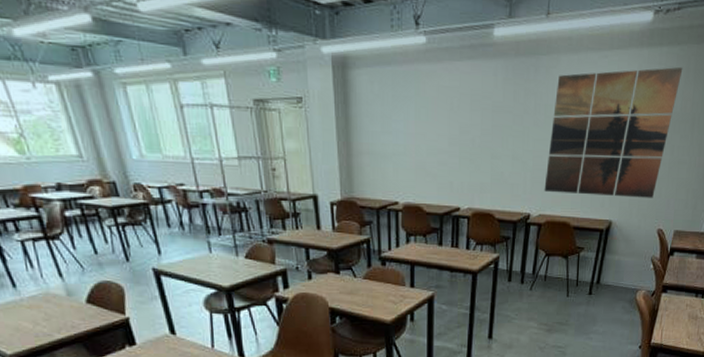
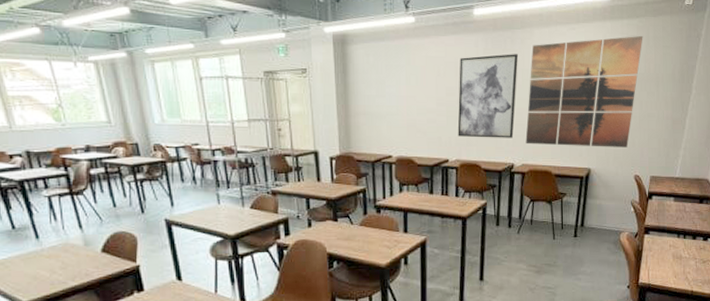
wall art: none [471,85,541,185] -> present [457,54,518,138]

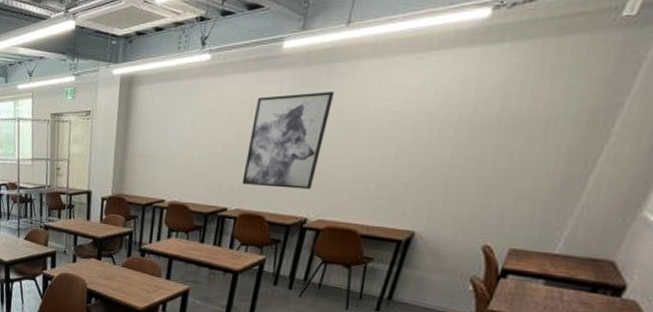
wall art: present [525,35,643,147] -> none [327,63,534,209]

